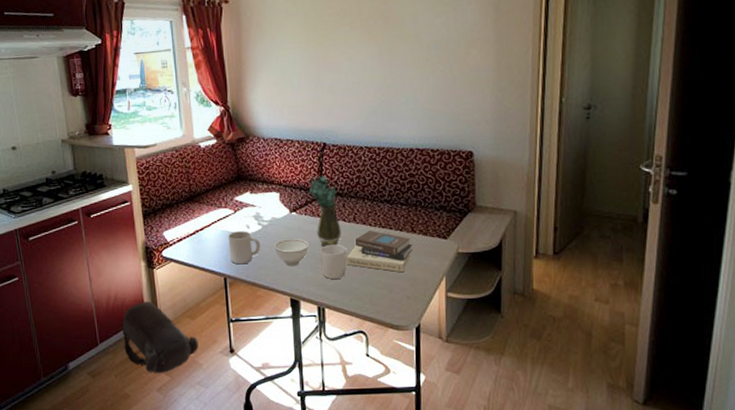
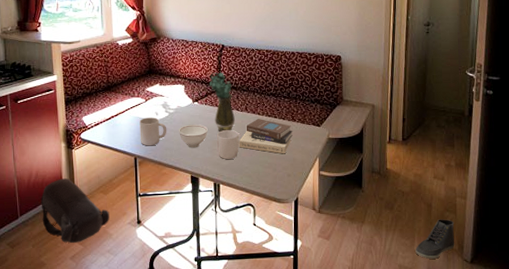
sneaker: none [570,351,623,399] -> present [415,219,455,259]

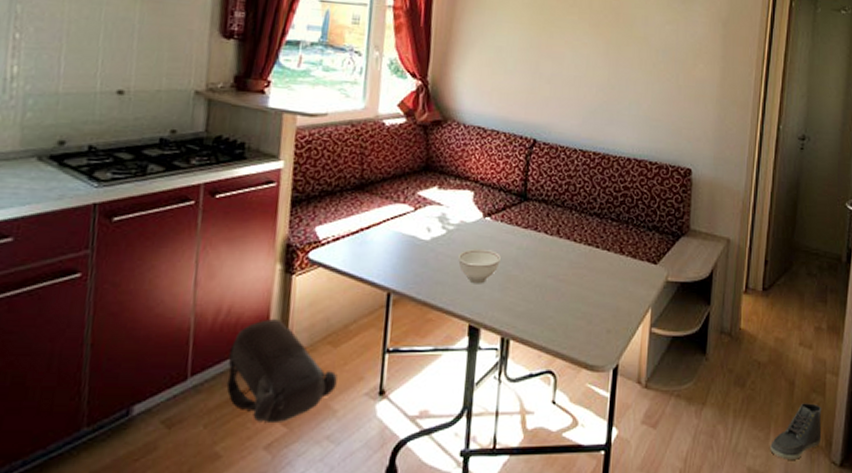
mug: present [139,117,167,146] -> none [399,234,442,277]
vase: present [209,71,235,132] -> none [510,175,542,263]
mug: present [217,130,240,160] -> none [511,261,545,305]
books: present [239,119,293,154] -> none [542,247,620,301]

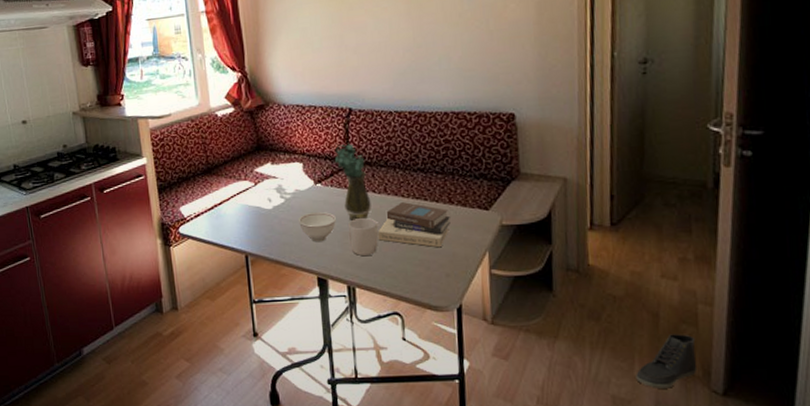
backpack: present [226,319,338,424] -> none [137,282,220,360]
vase: none [510,175,542,263] -> present [334,142,371,220]
mug: none [511,261,545,305] -> present [348,218,379,257]
books: none [542,247,620,301] -> present [377,202,451,248]

